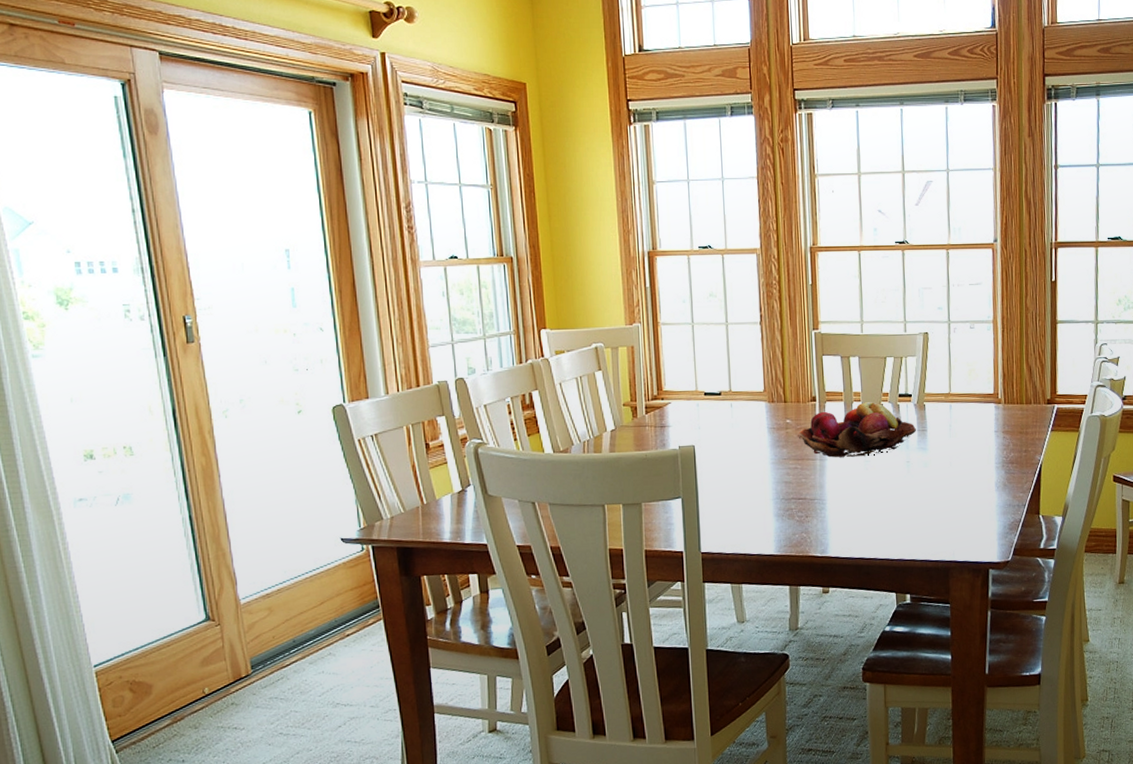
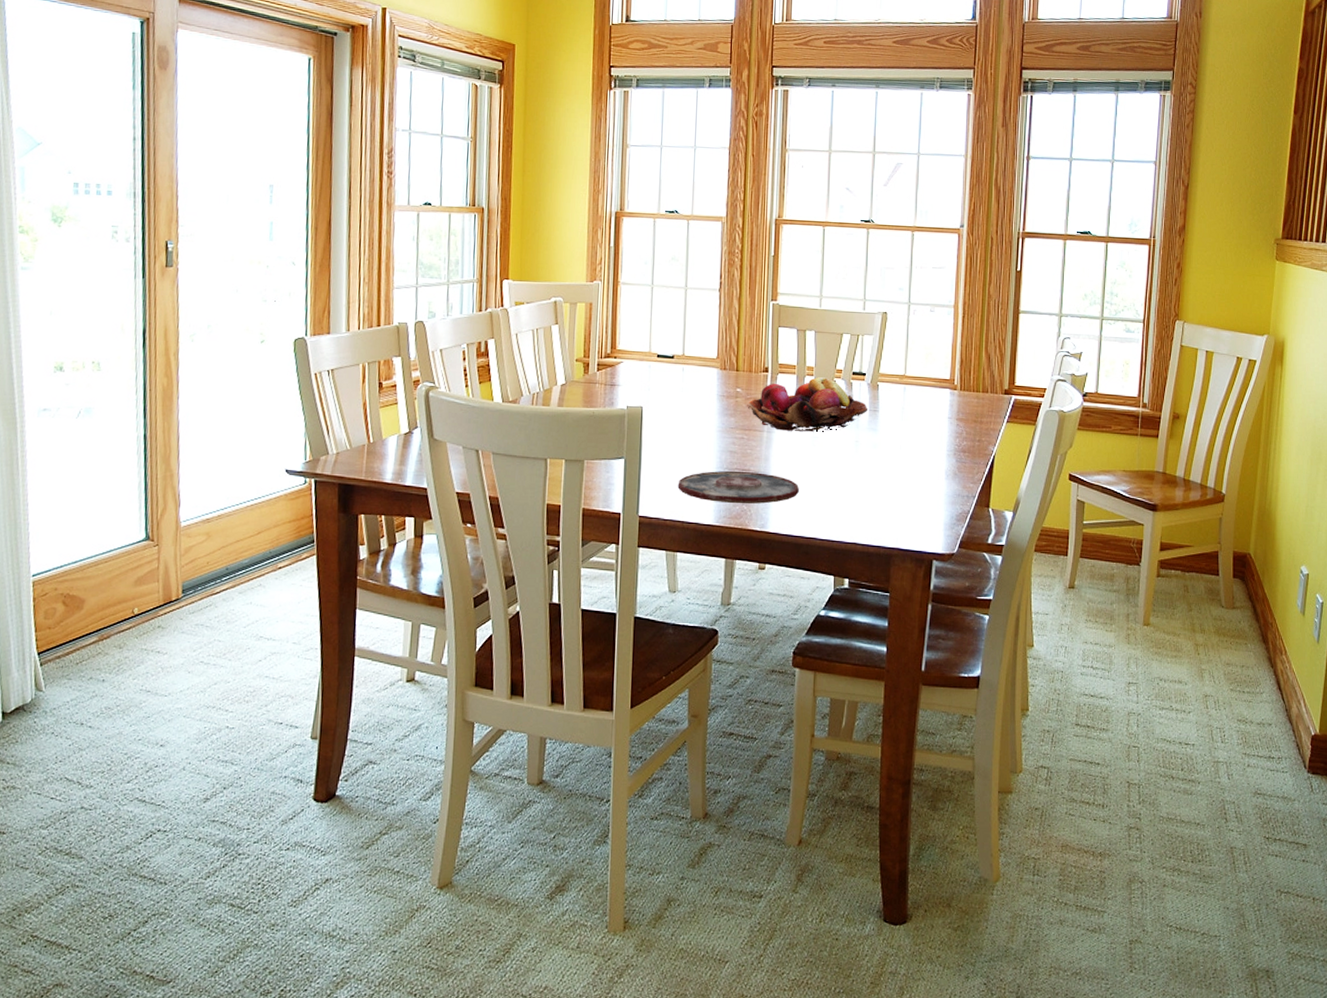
plate: none [736,500,857,533] -> present [678,470,800,504]

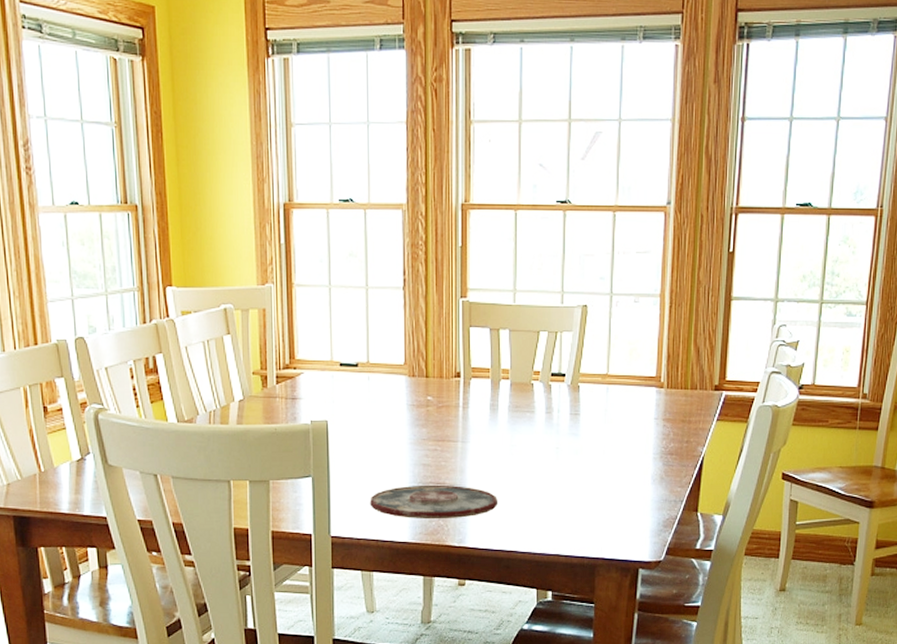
fruit basket: present [746,377,869,432] -> none [438,381,569,440]

